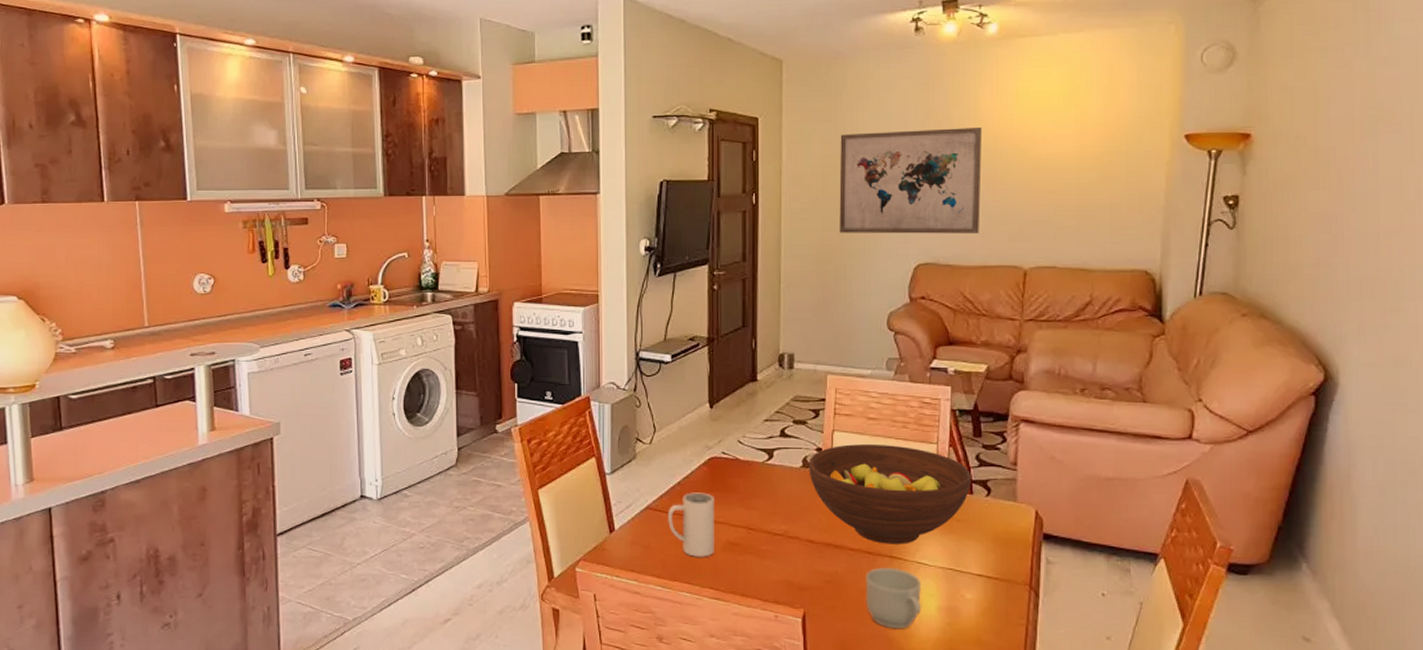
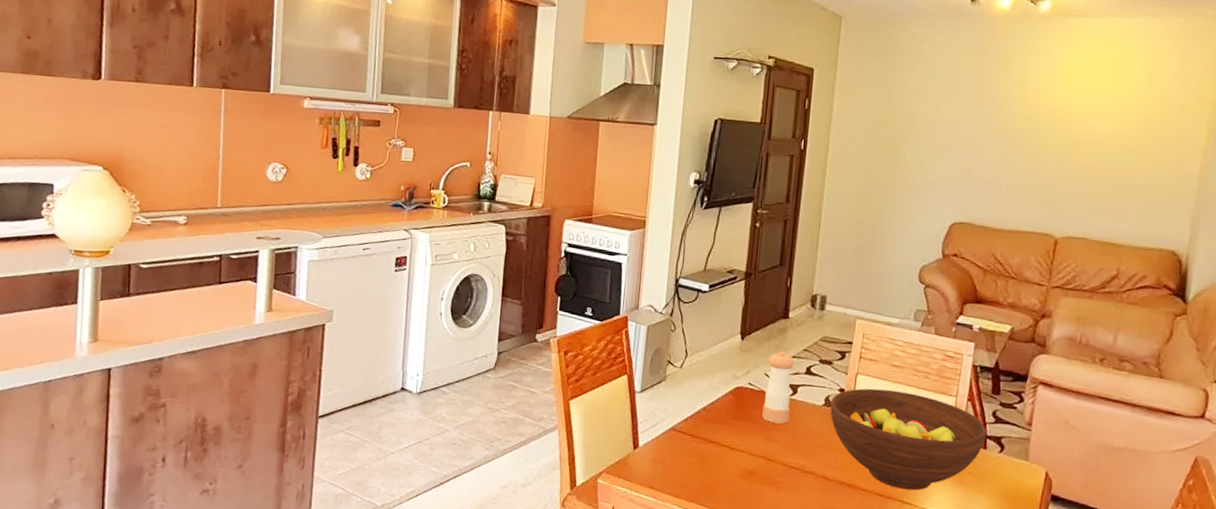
mug: present [668,492,716,557] -> none [690,418,737,482]
pepper shaker: none [739,415,767,491] -> present [762,351,794,424]
wall art: present [839,126,982,234] -> none [881,92,1027,199]

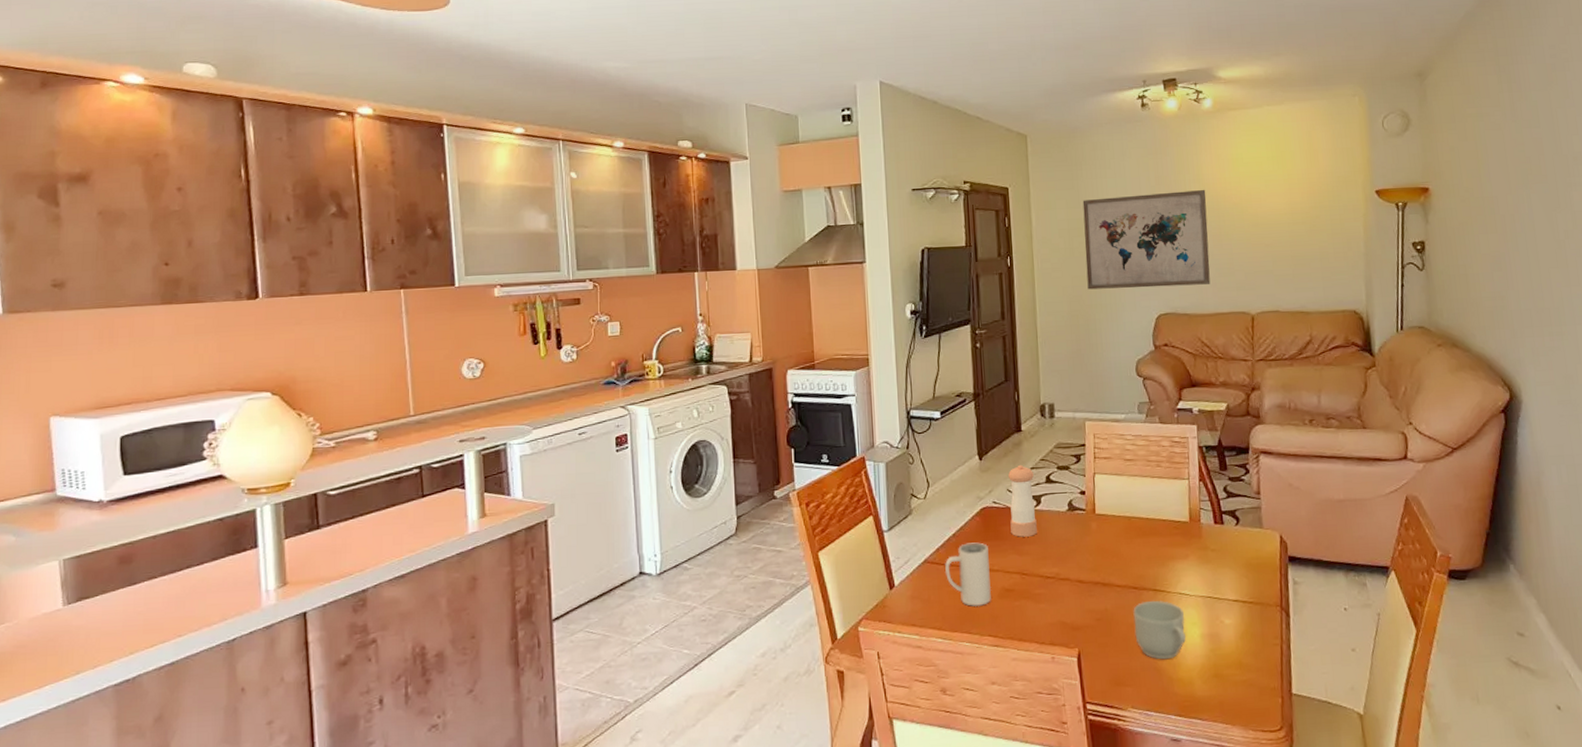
mug: none [690,418,737,482] -> present [945,542,992,606]
fruit bowl: present [830,388,986,491] -> none [1074,483,1221,578]
wall art: none [881,92,1027,199] -> present [1082,189,1211,290]

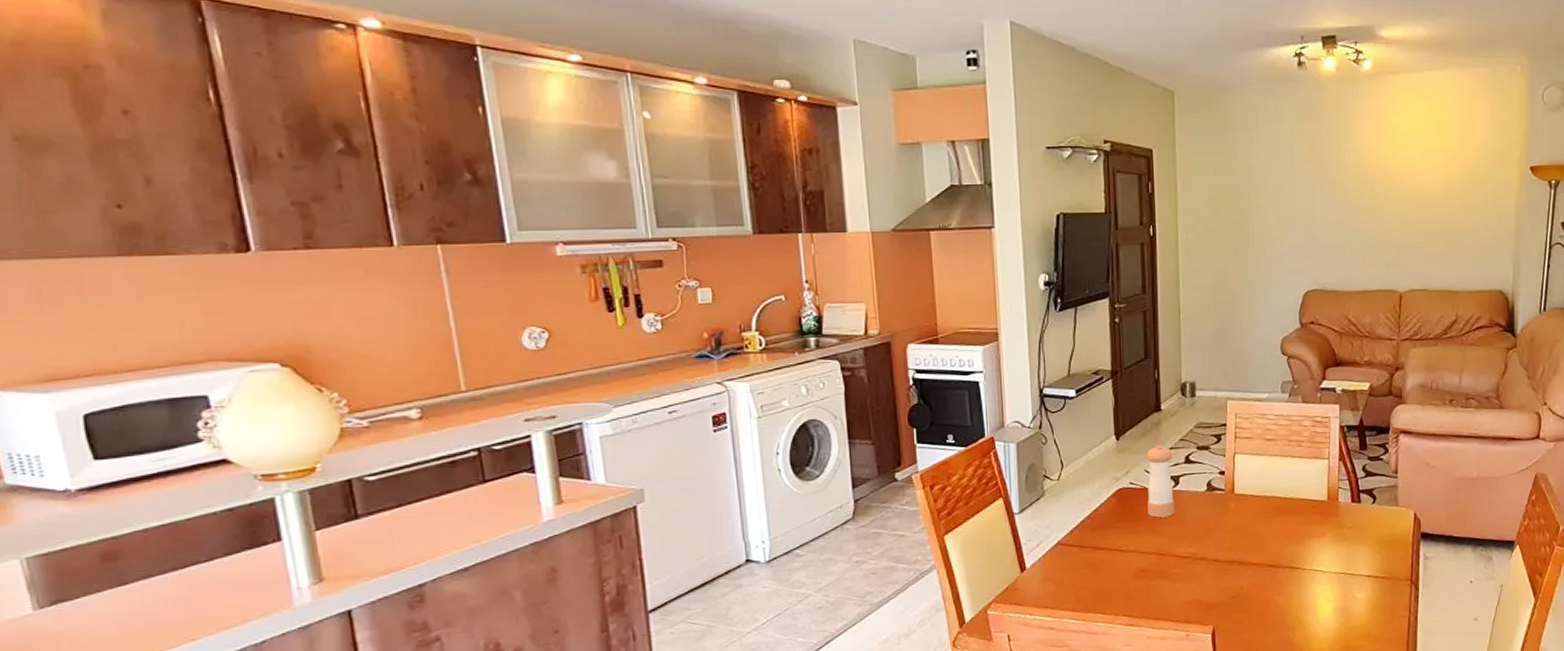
mug: present [945,542,992,606] -> none [1079,523,1127,587]
wall art: present [1082,189,1211,290] -> none [1232,159,1361,263]
mug: present [1133,600,1186,660] -> none [1268,577,1318,634]

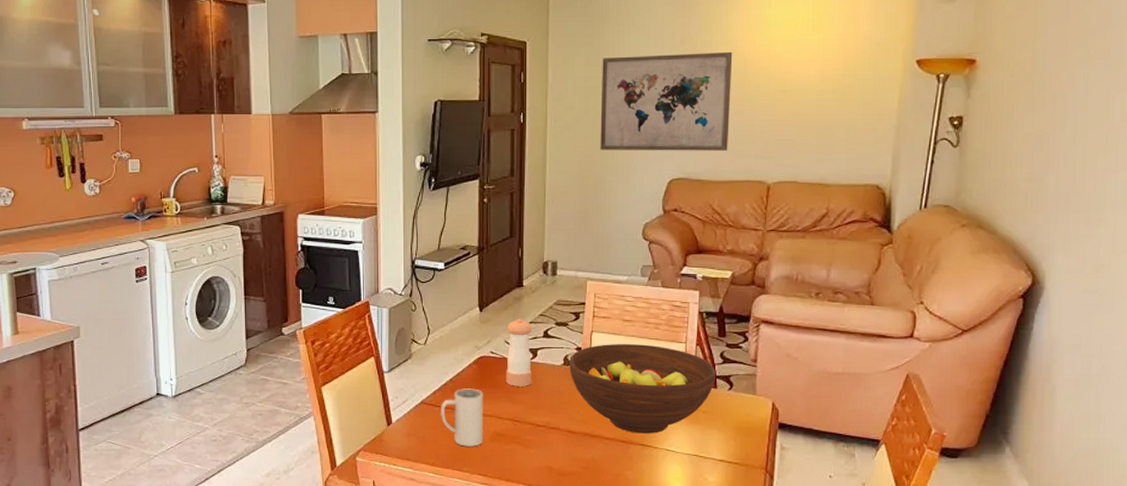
mug: none [1079,523,1127,587] -> present [441,388,484,447]
fruit bowl: none [1213,463,1359,556] -> present [569,344,715,434]
wall art: none [1232,159,1361,263] -> present [600,51,733,151]

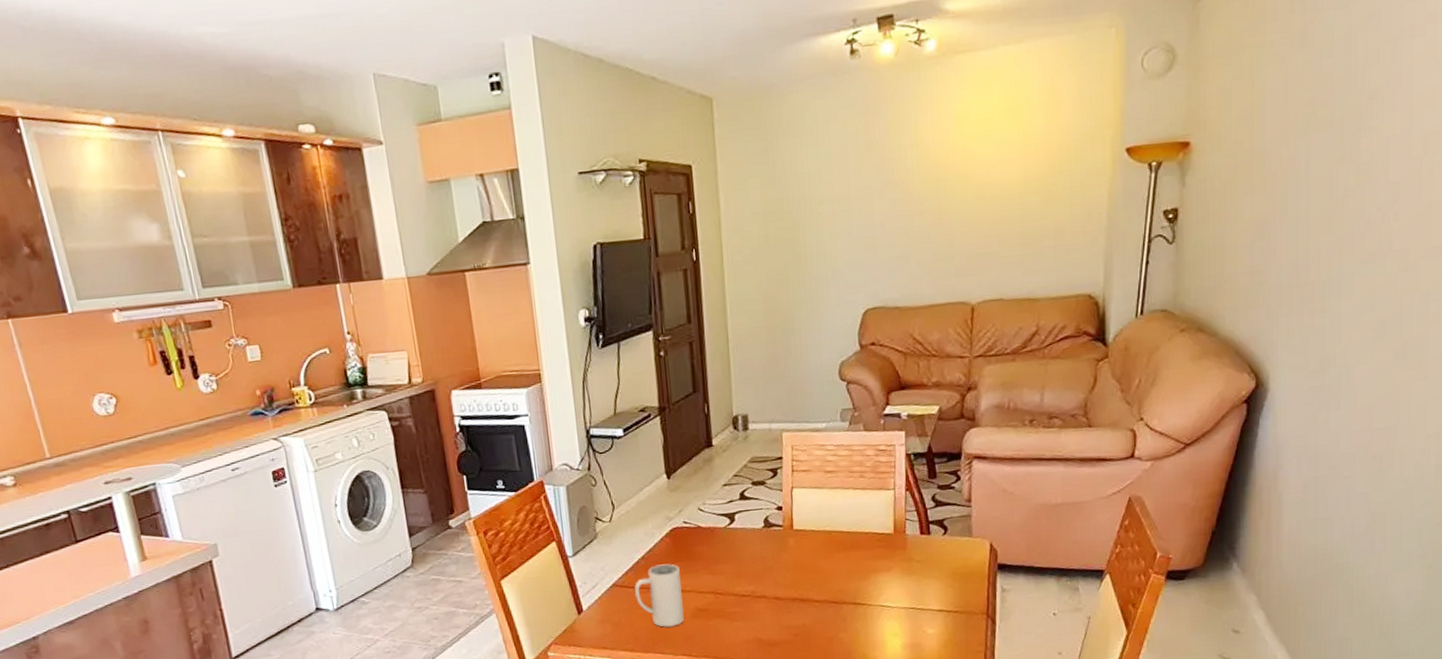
pepper shaker: present [506,318,532,387] -> none [699,481,731,557]
fruit bowl: present [569,344,715,434] -> none [770,495,928,593]
wall art: present [600,51,733,151] -> none [779,156,926,284]

